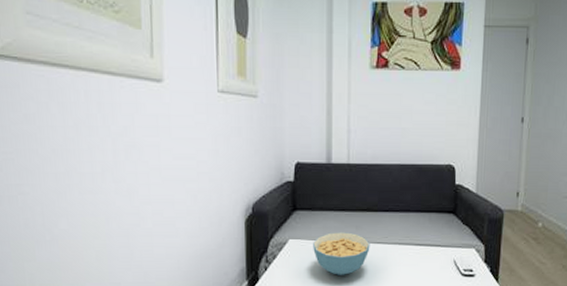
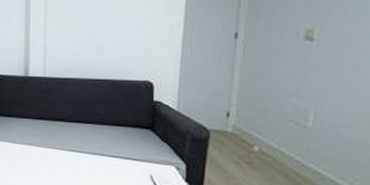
cereal bowl: present [313,232,370,275] -> none [12,137,64,177]

